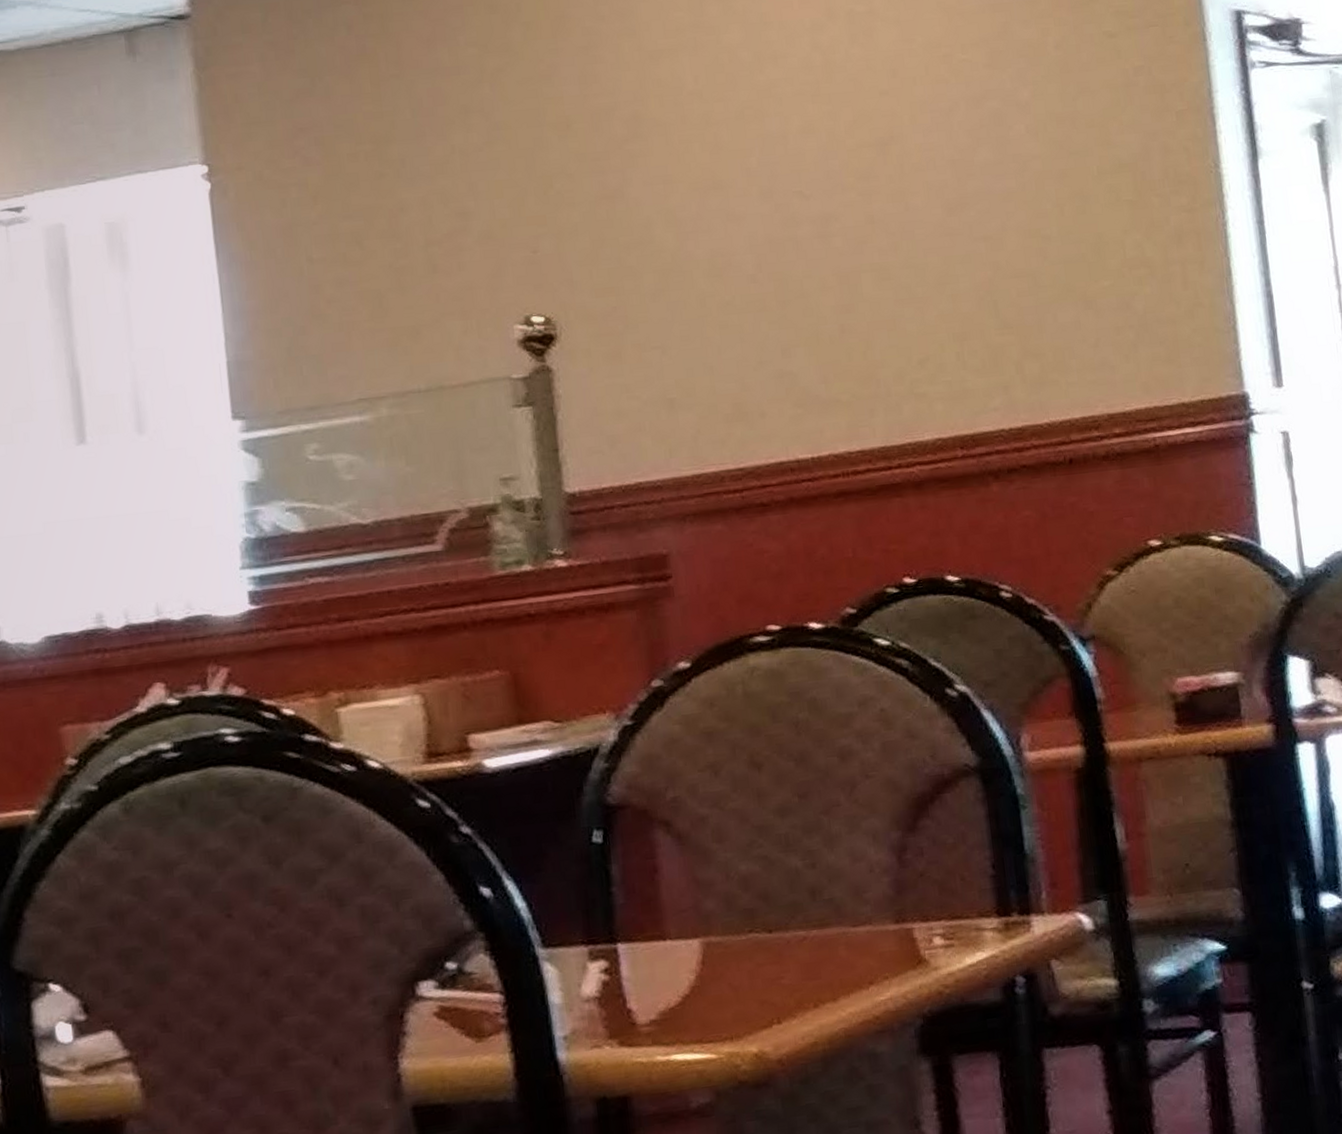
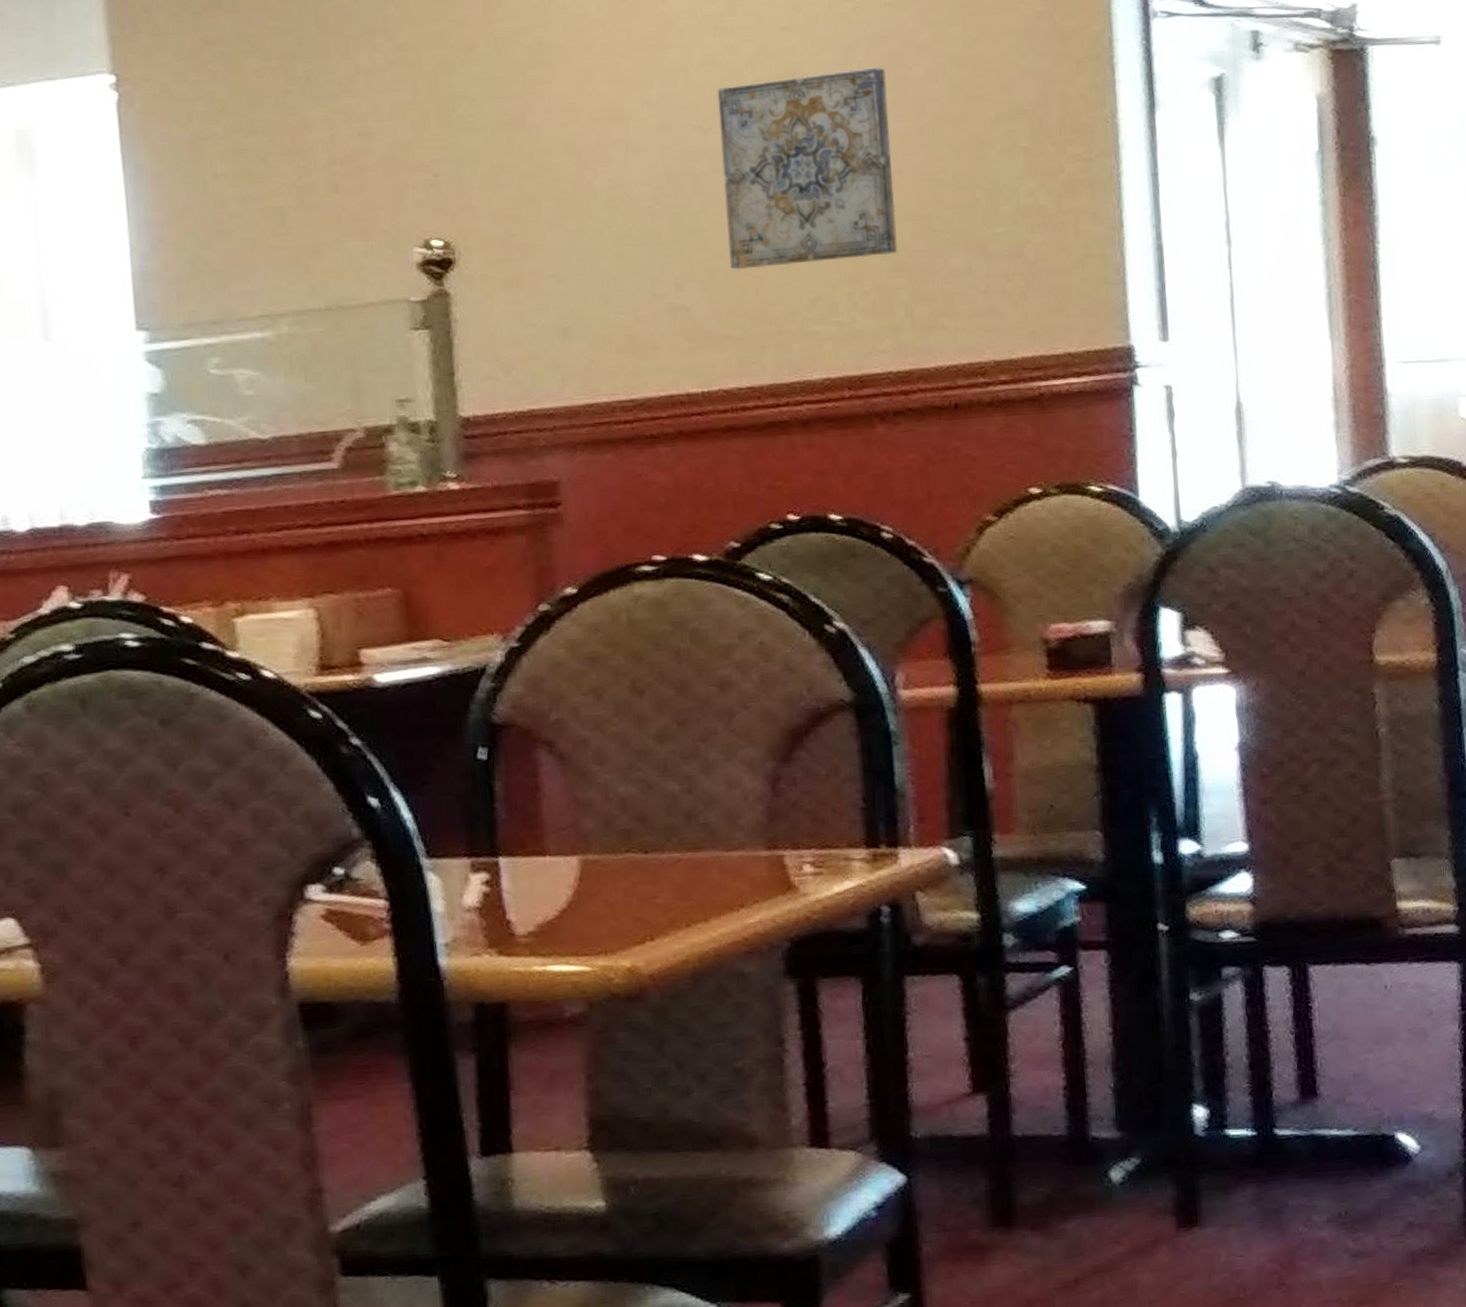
wall art: none [817,127,1005,334] -> present [717,67,898,270]

